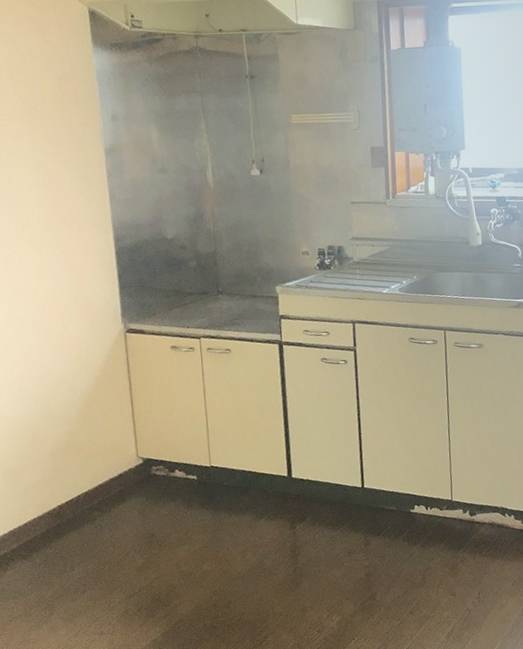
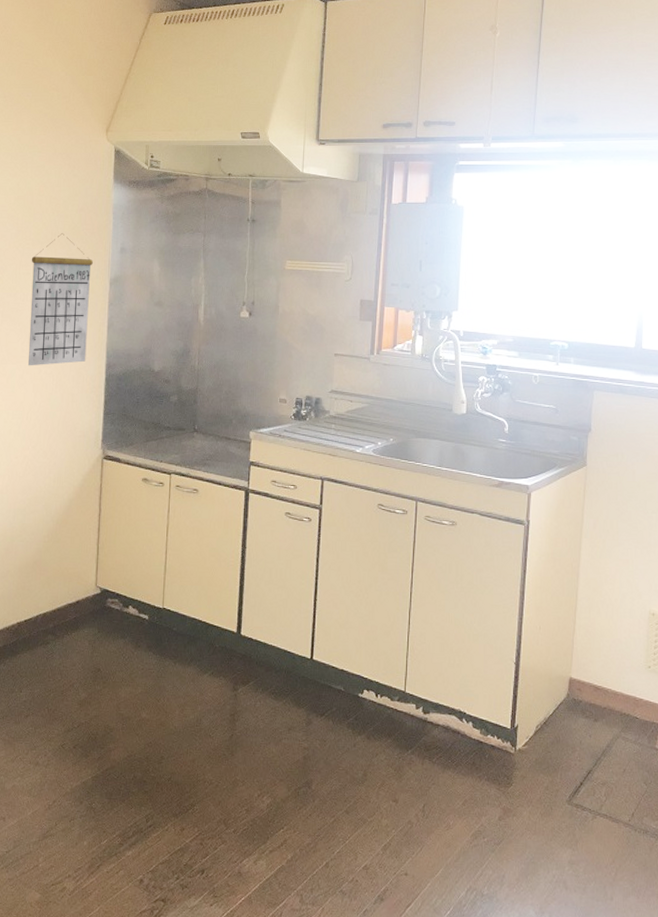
calendar: none [10,105,91,249] -> present [28,233,93,366]

